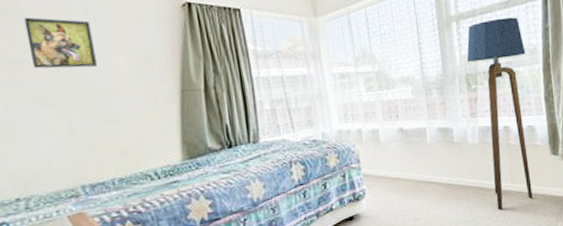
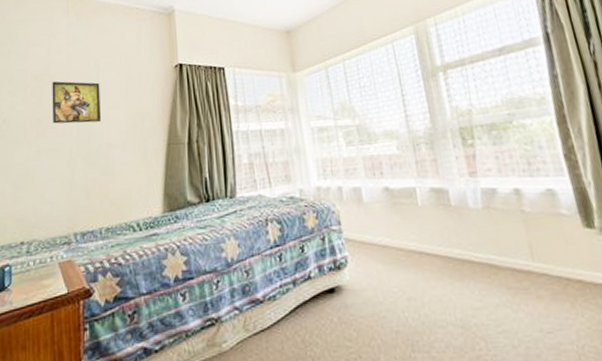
floor lamp: present [467,17,533,211] -> none [457,64,566,298]

